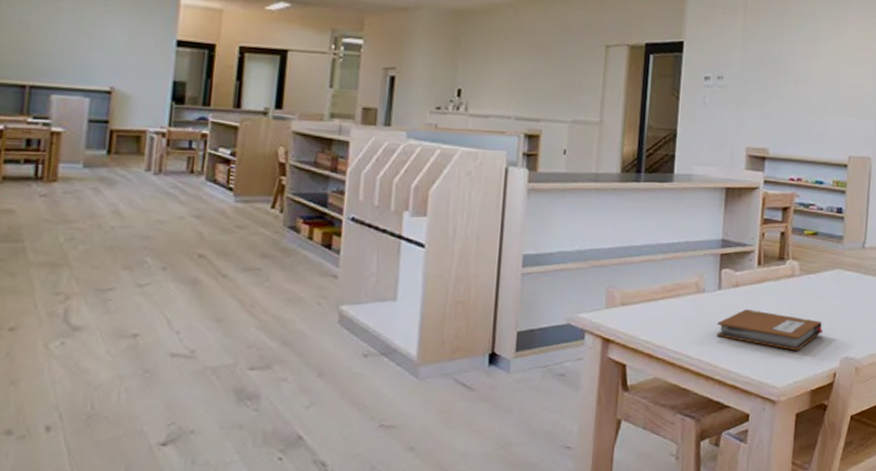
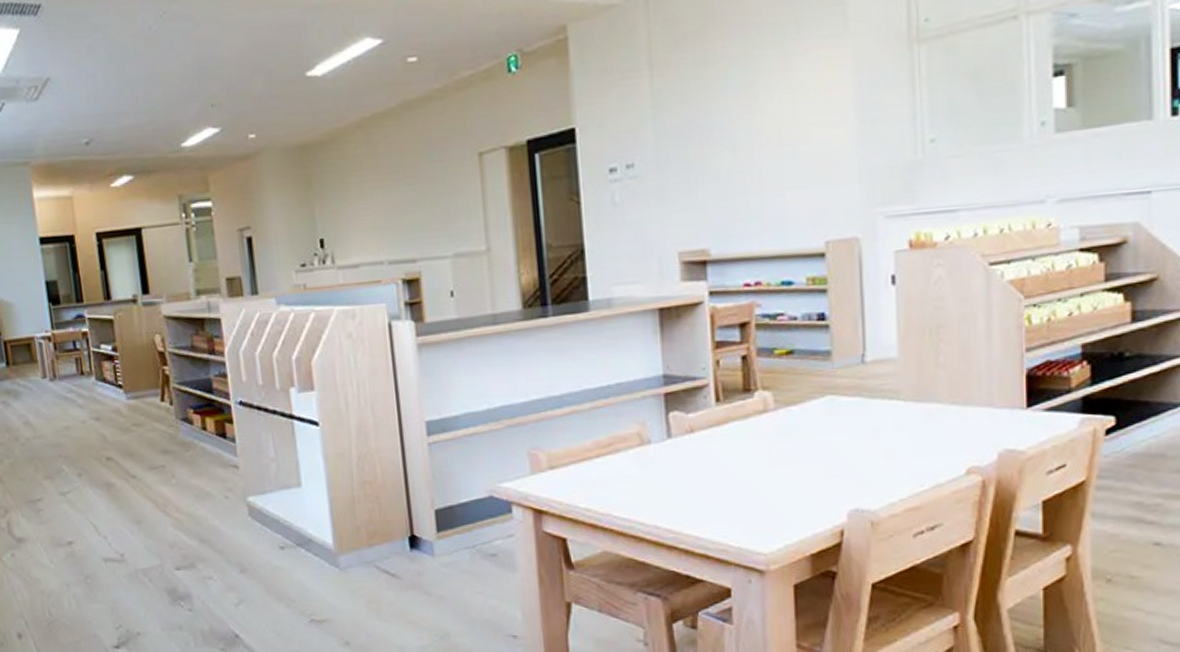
notebook: present [716,308,824,351] -> none [673,458,819,507]

